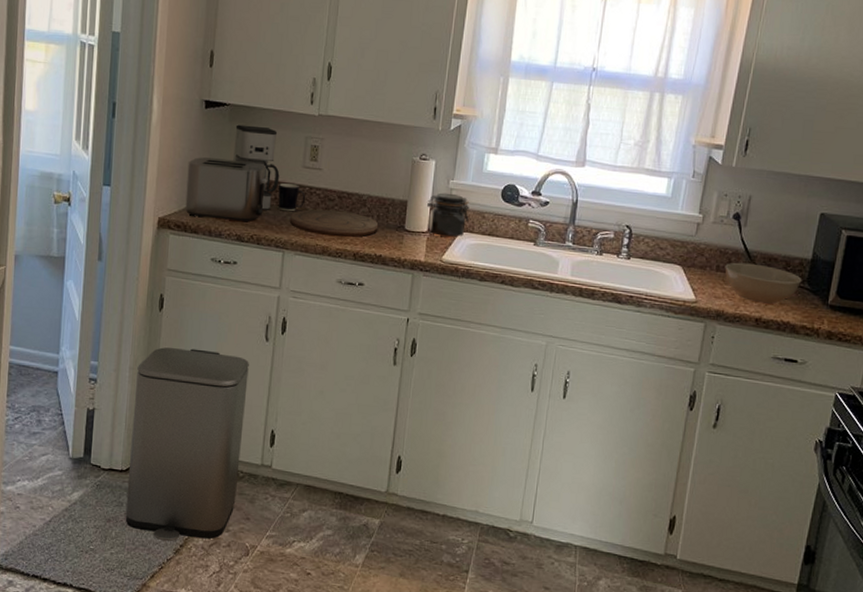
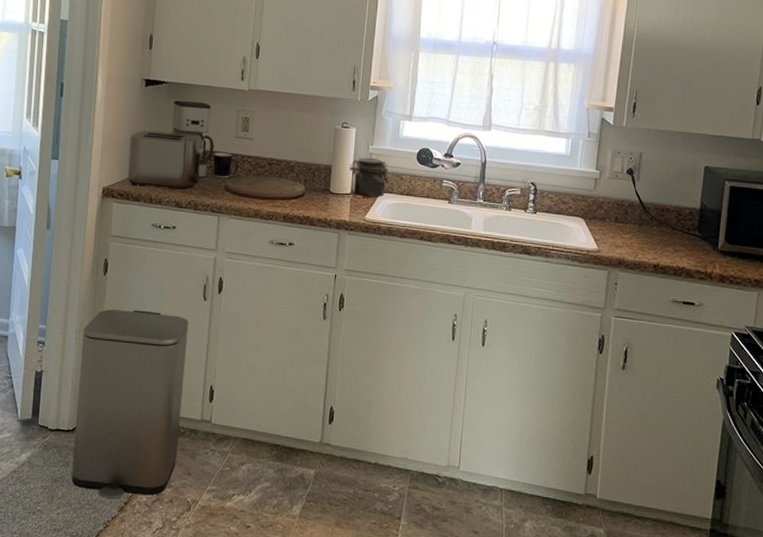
bowl: present [724,262,802,304] -> none [622,213,693,251]

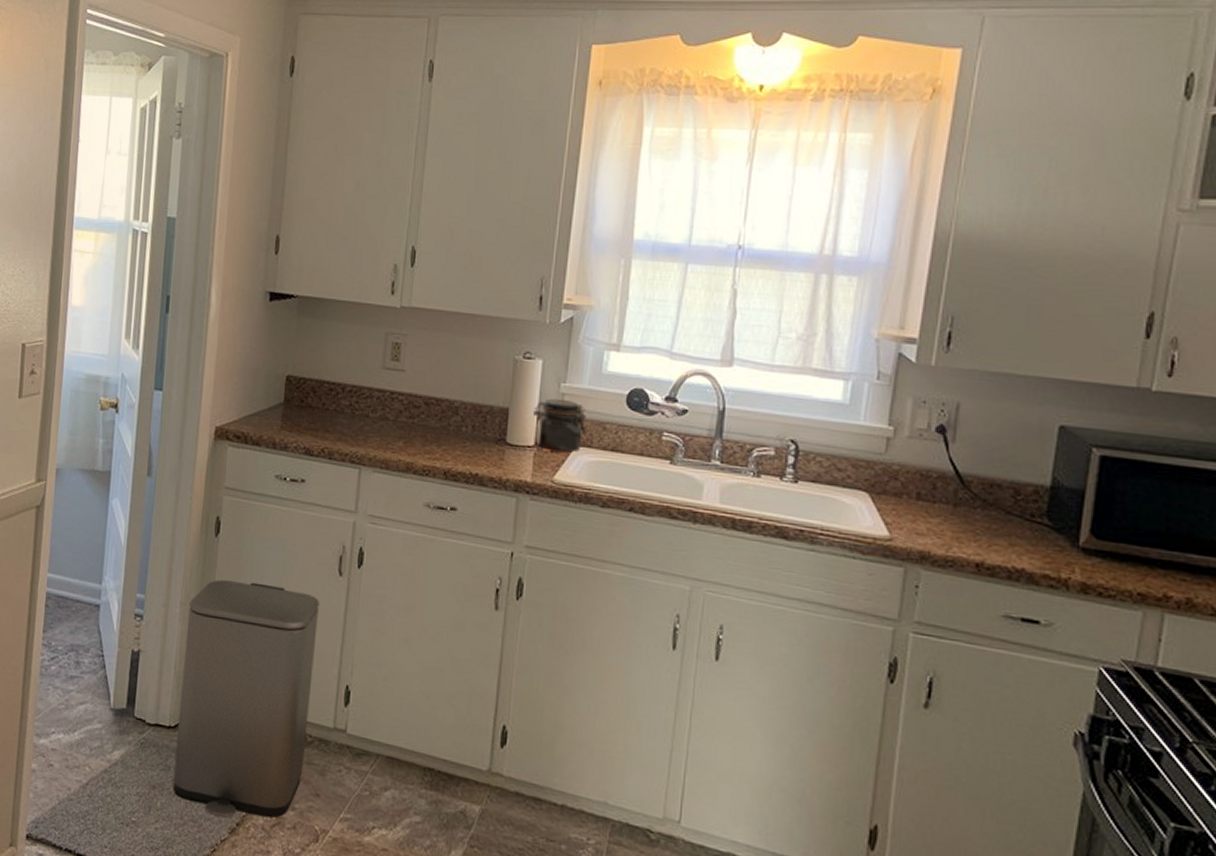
toaster: present [127,131,204,190] -> none [246,357,342,433]
coffee maker: present [171,100,214,178] -> none [301,319,356,419]
mug: present [213,152,239,179] -> none [353,386,386,421]
cutting board: present [225,175,306,201] -> none [368,418,474,452]

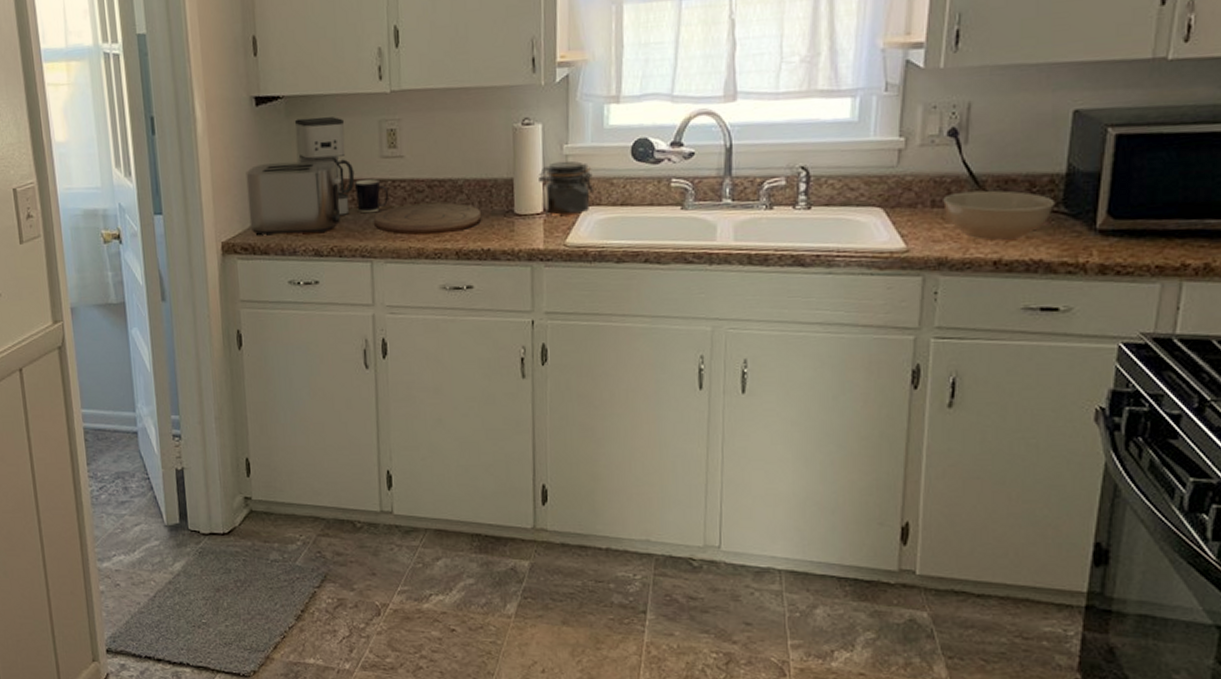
pedal bin: present [173,579,319,818] -> none [224,387,357,608]
toaster: none [246,357,342,433] -> present [245,160,342,235]
coffee maker: none [301,319,356,419] -> present [294,116,355,216]
mug: none [353,386,386,421] -> present [354,178,389,214]
cutting board: none [368,418,474,452] -> present [374,203,482,235]
bowl: none [928,488,1039,545] -> present [943,190,1056,241]

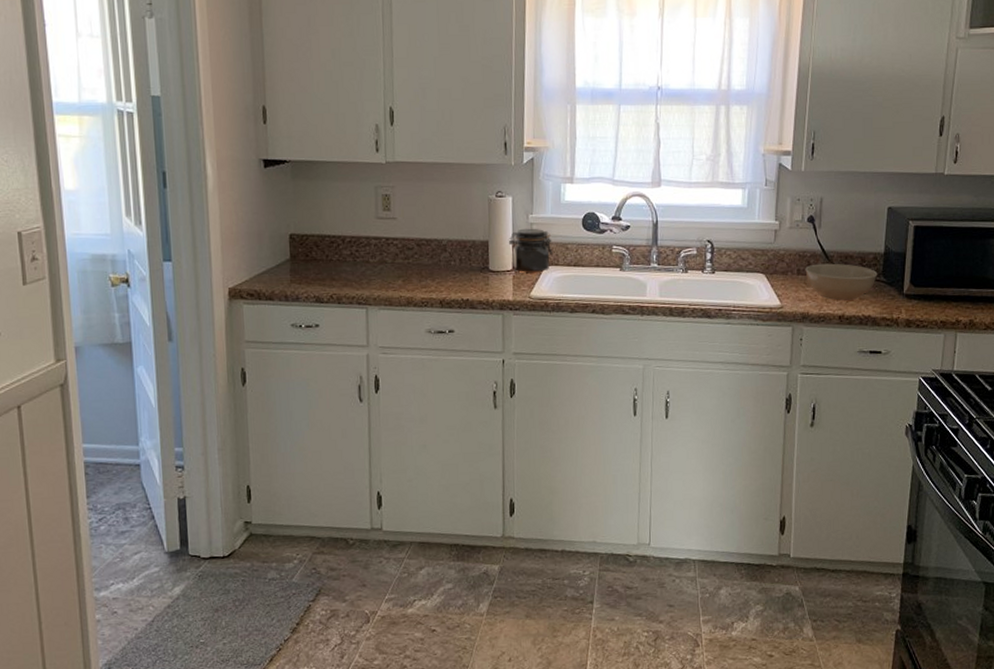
toaster: present [245,160,342,235] -> none [253,218,341,283]
coffee maker: present [294,116,355,216] -> none [299,180,353,267]
mug: present [354,178,389,214] -> none [352,236,383,266]
cutting board: present [374,203,482,235] -> none [370,259,462,286]

